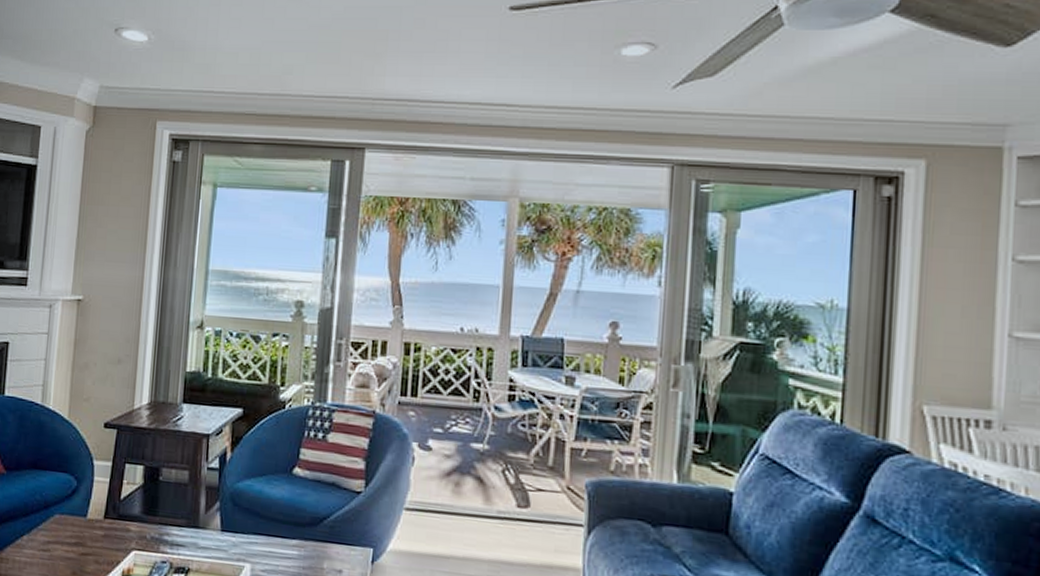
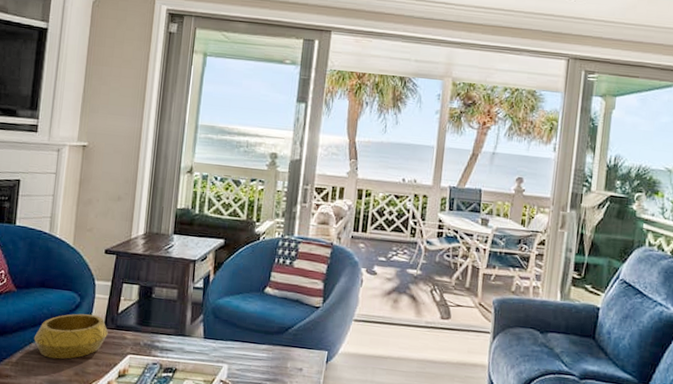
decorative bowl: none [25,500,110,556] -> present [33,313,109,360]

